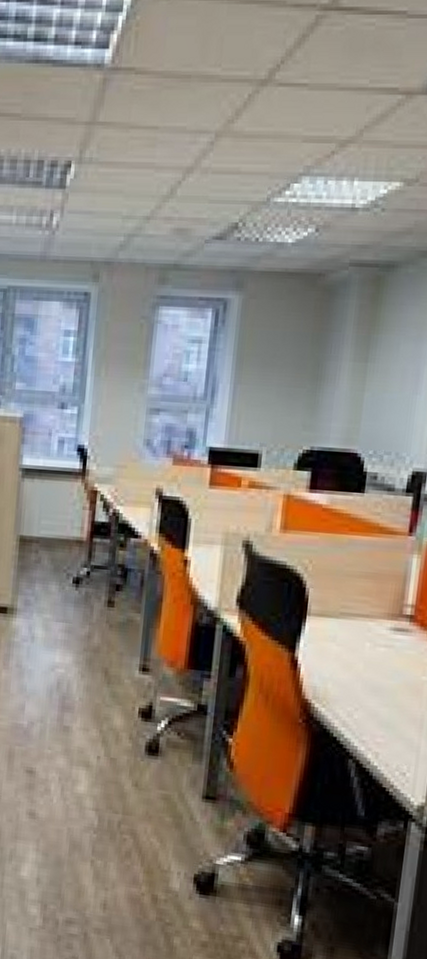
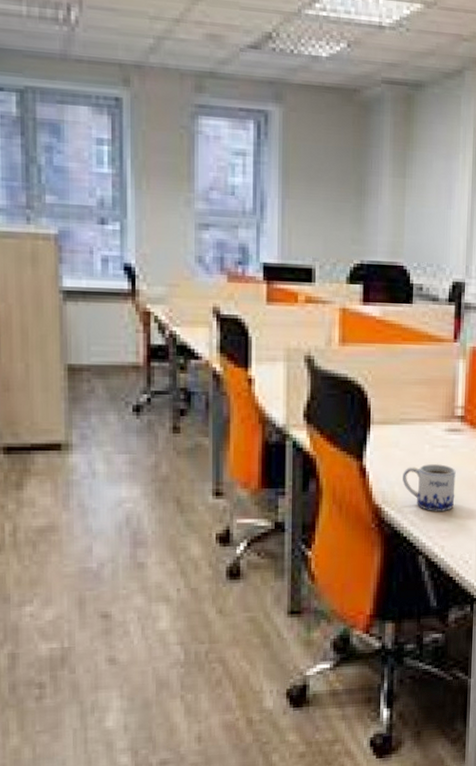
mug: none [337,663,399,716] -> present [403,464,456,511]

